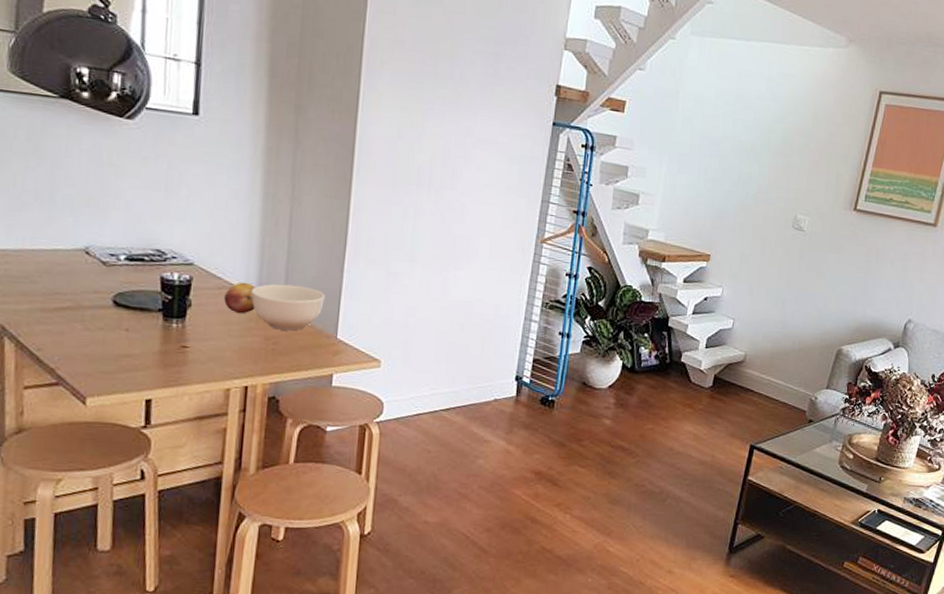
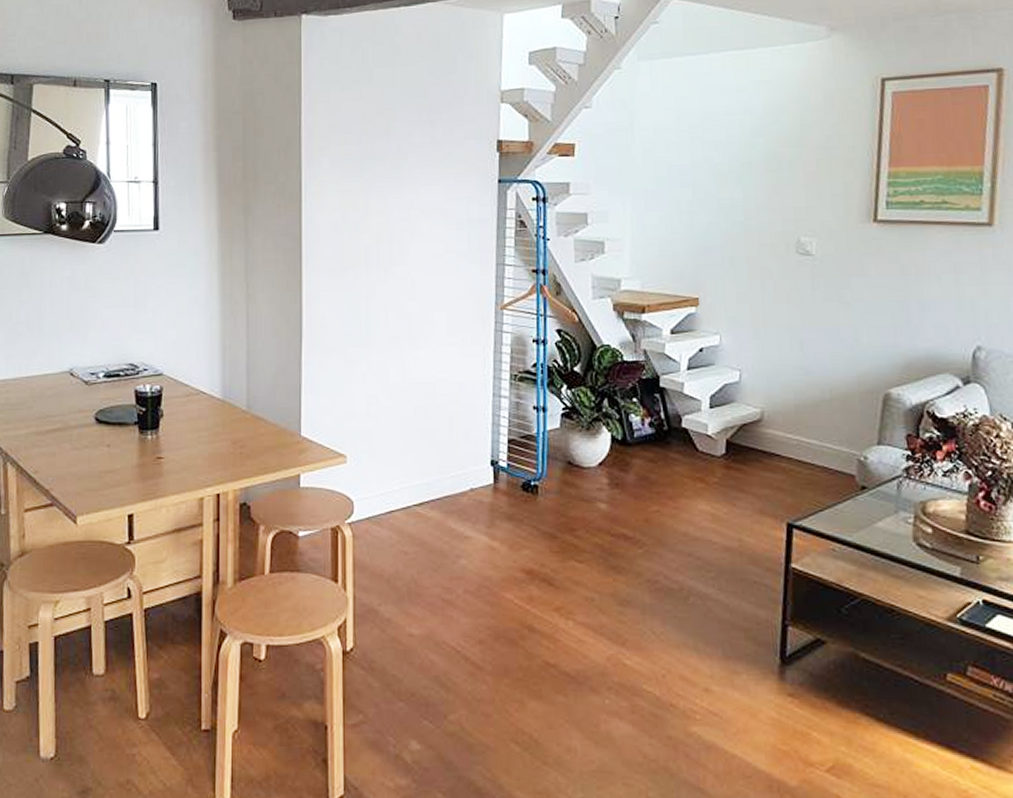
fruit: present [224,282,256,314] -> none [192,386,221,420]
bowl: present [251,283,325,331] -> none [216,384,285,432]

